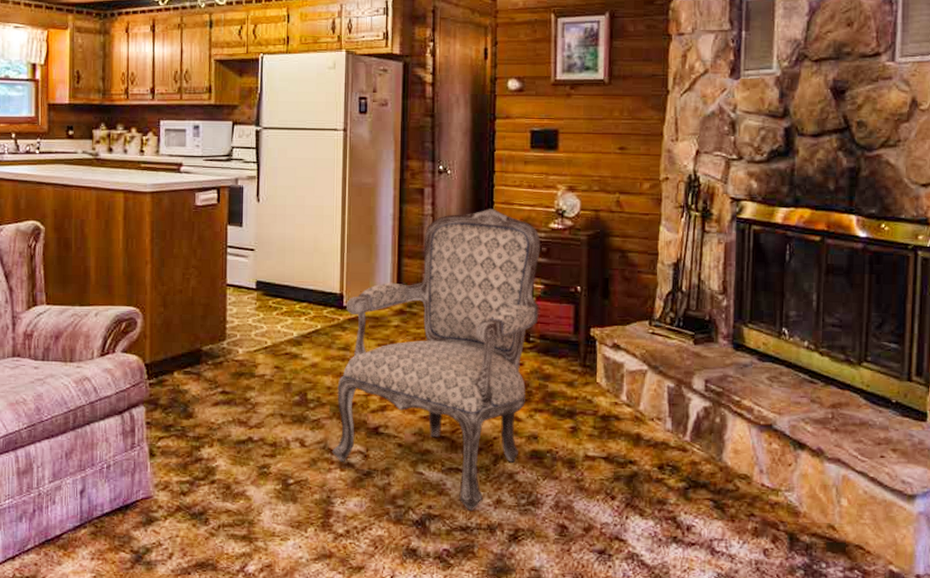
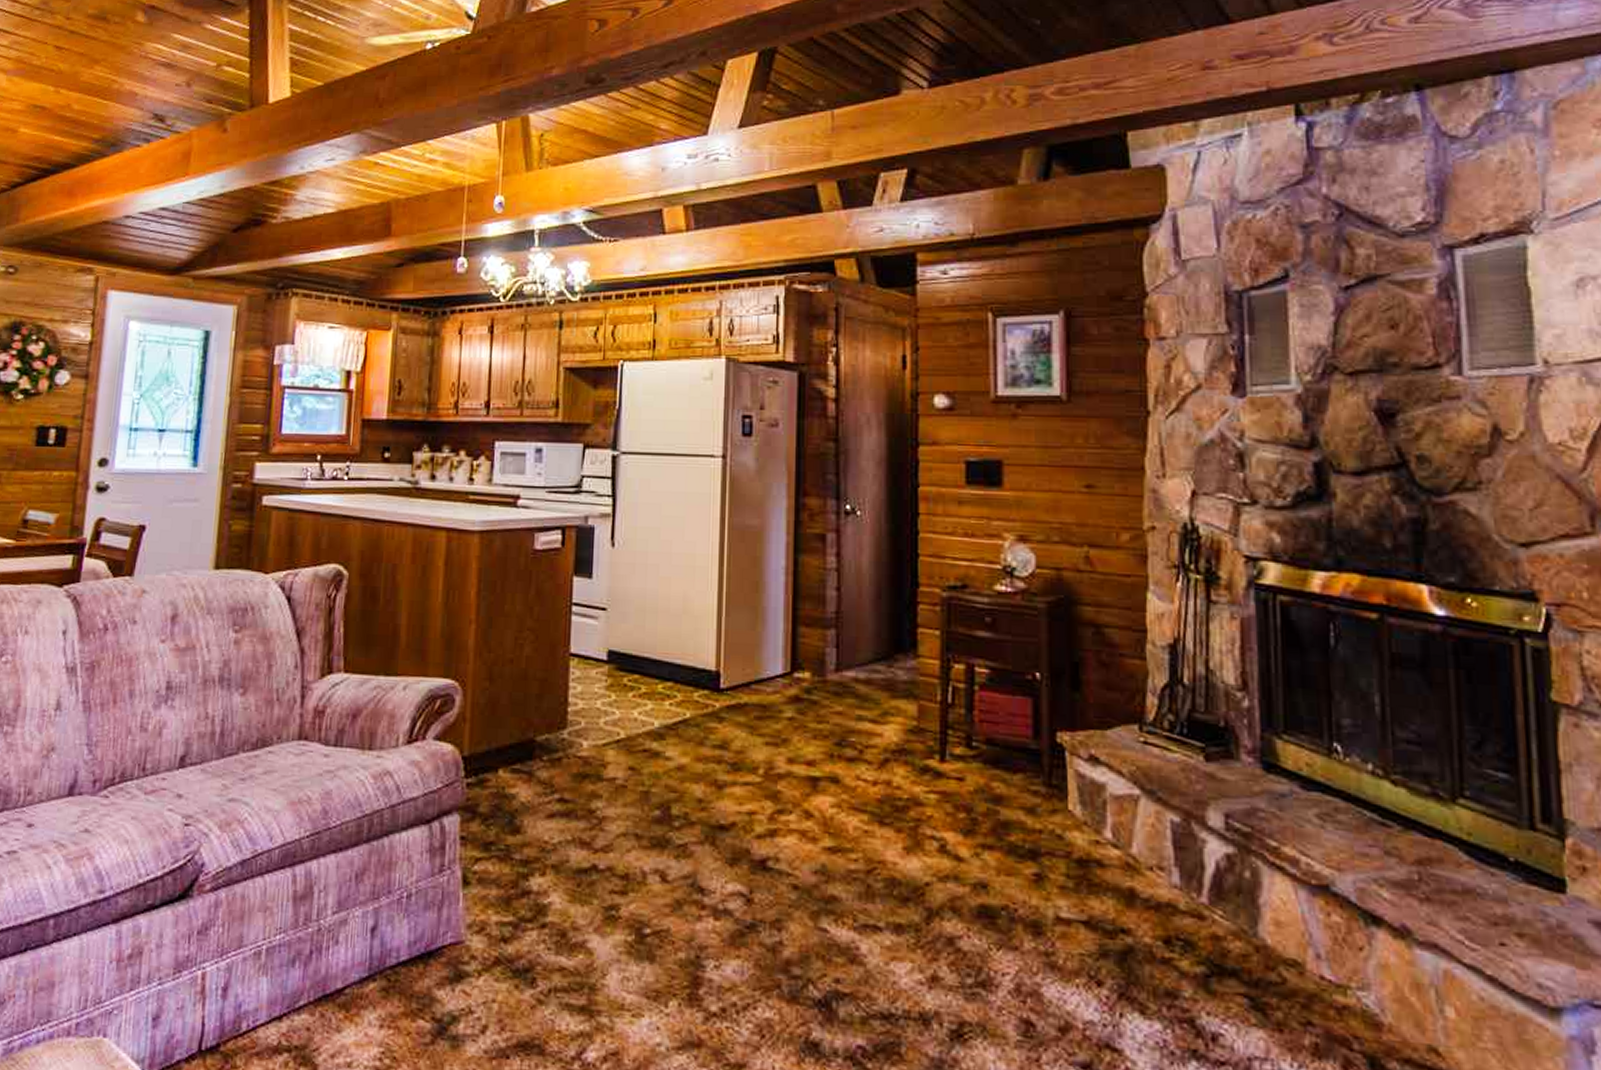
armchair: present [331,209,541,512] -> none [702,563,984,992]

